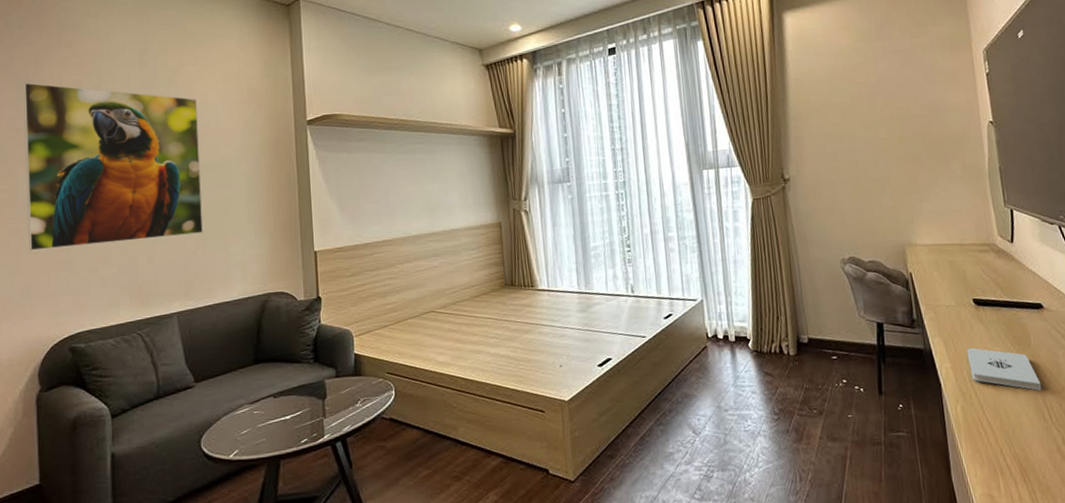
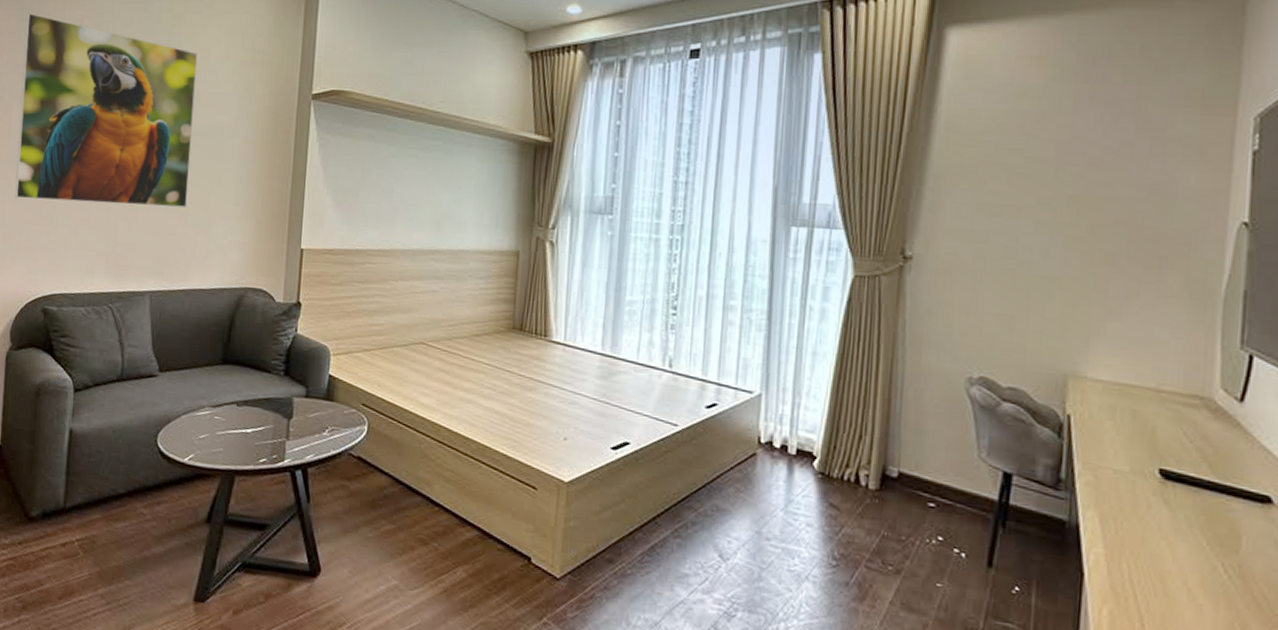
notepad: present [967,347,1042,391] -> none [1134,534,1245,618]

